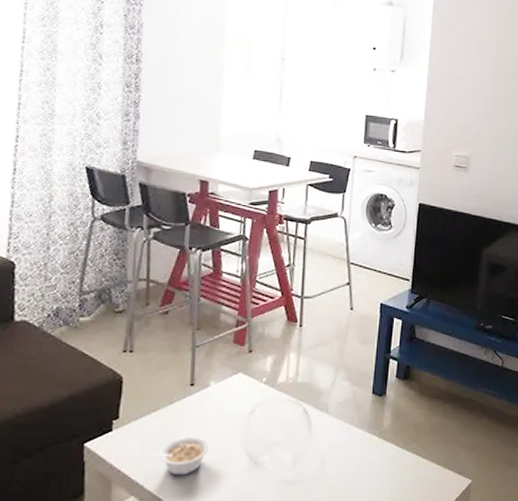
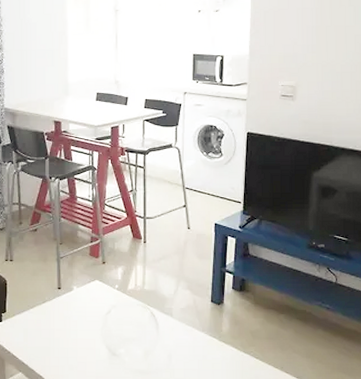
legume: present [150,437,210,476] -> none [31,330,76,360]

